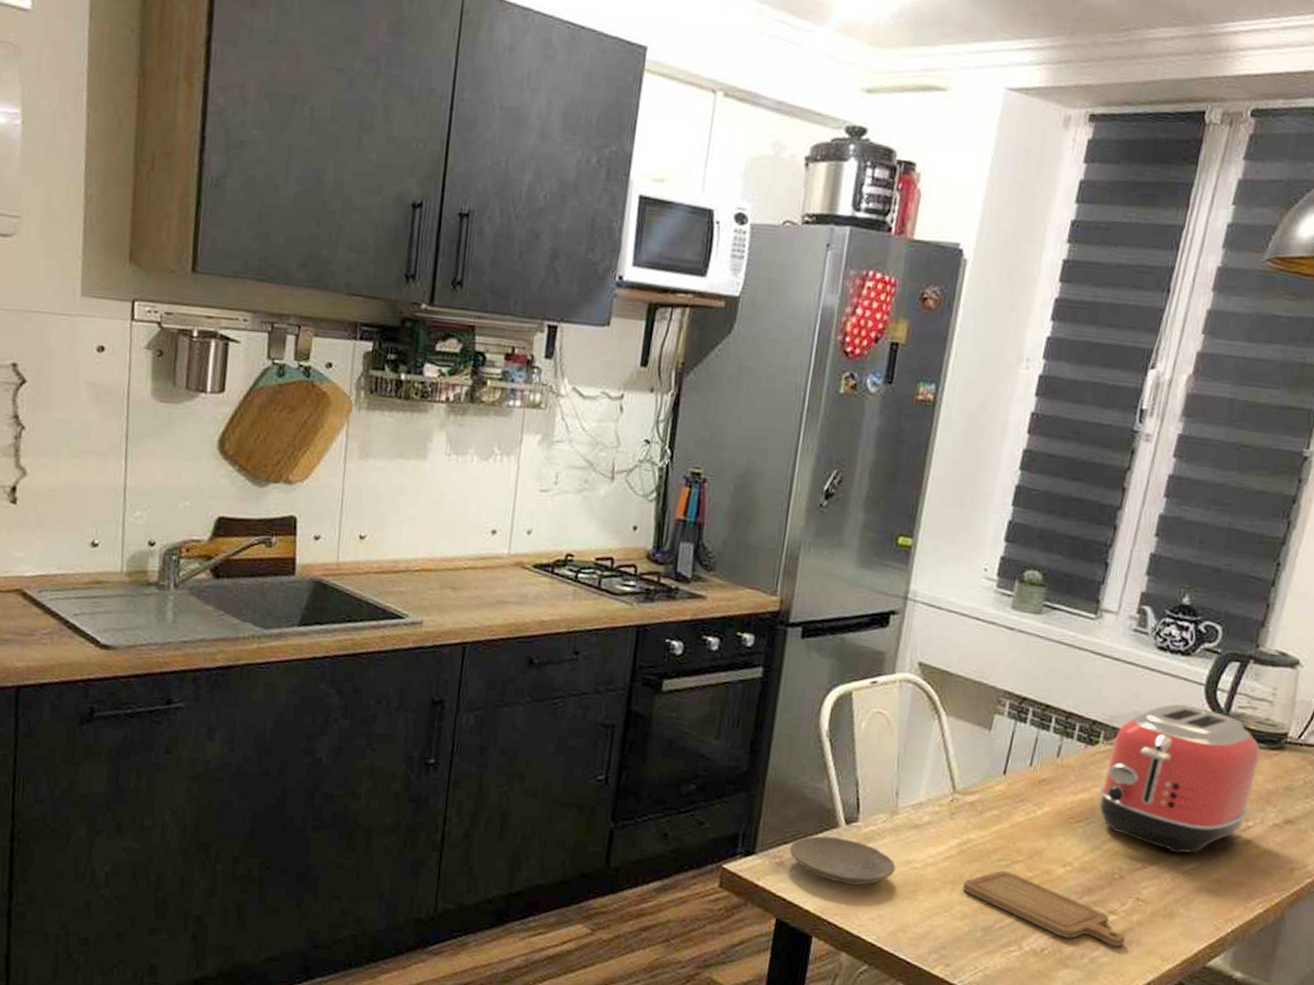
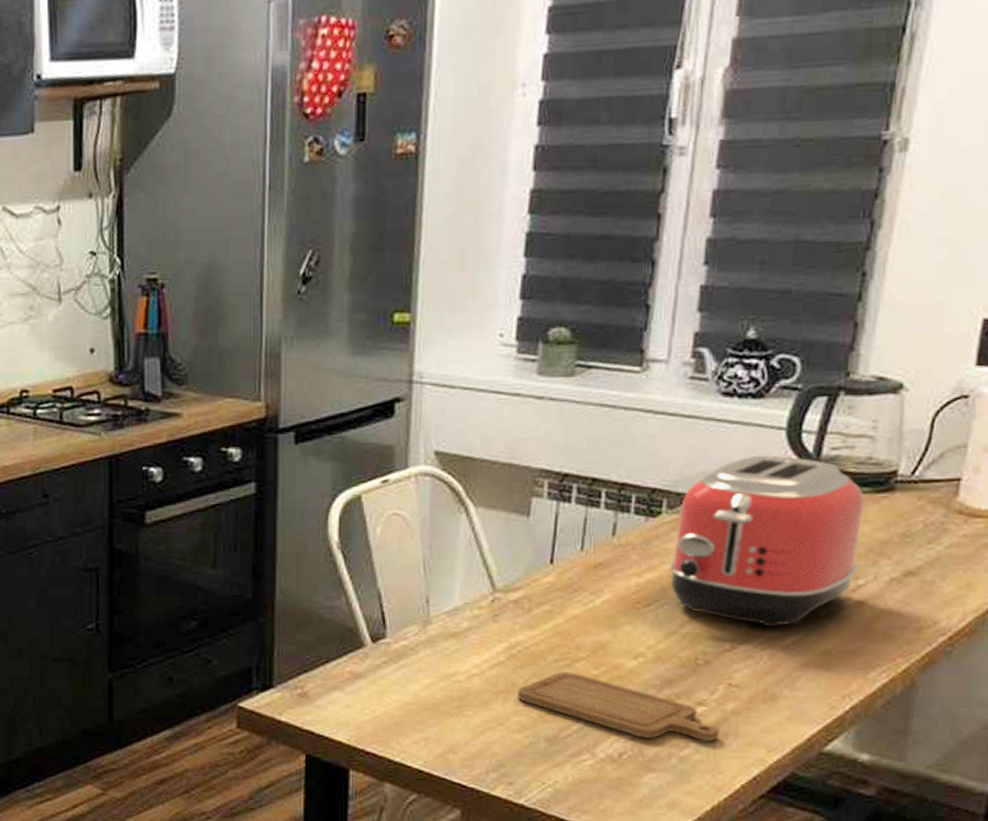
plate: present [790,835,896,886] -> none [312,658,436,709]

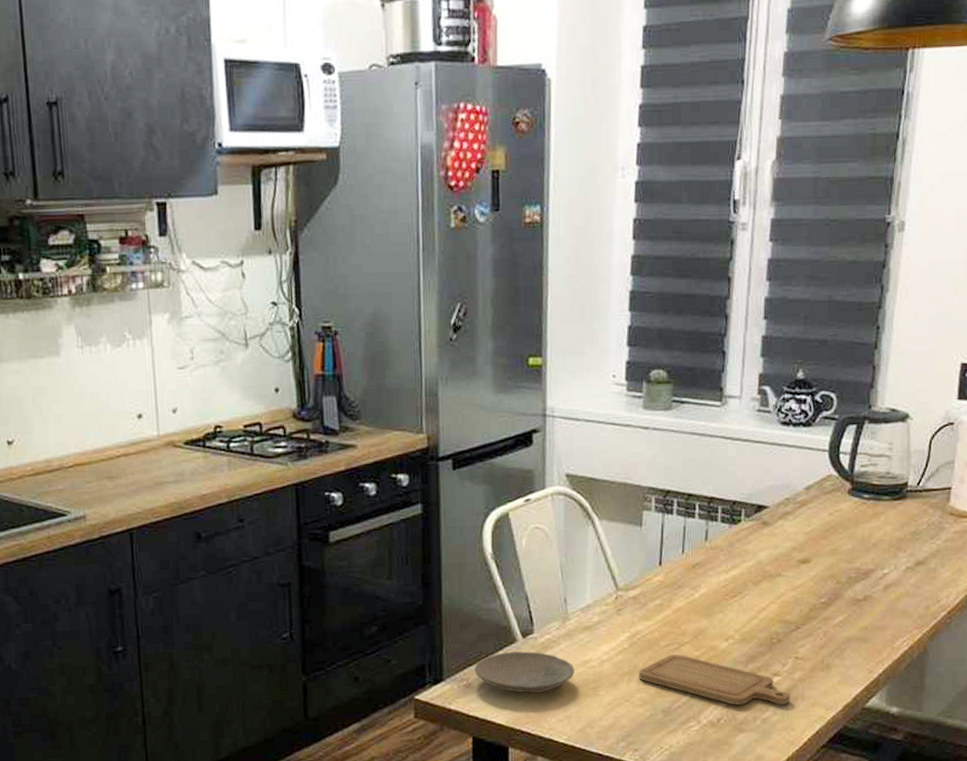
plate: none [312,658,436,709] -> present [475,651,574,694]
toaster: present [668,455,864,628] -> none [748,472,885,610]

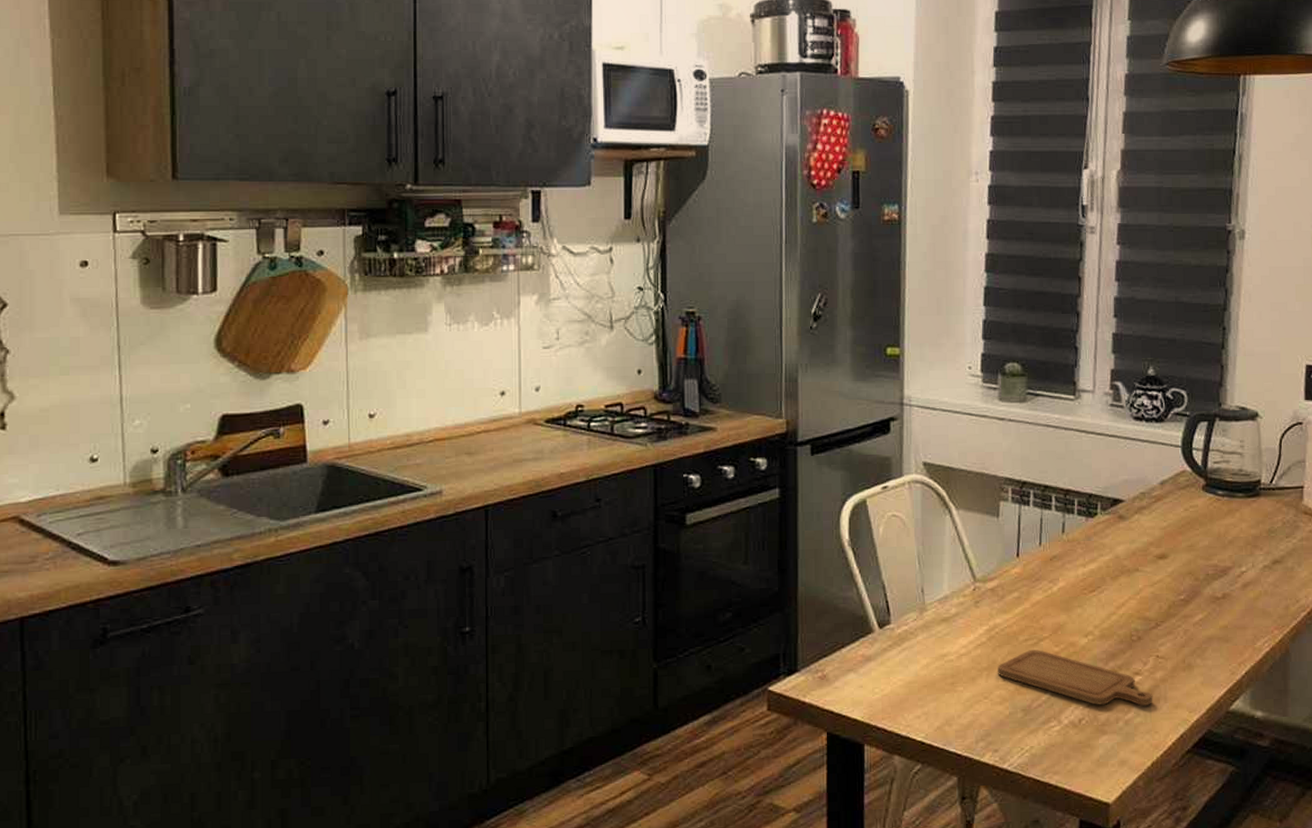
plate: present [475,651,574,694] -> none [830,642,932,688]

